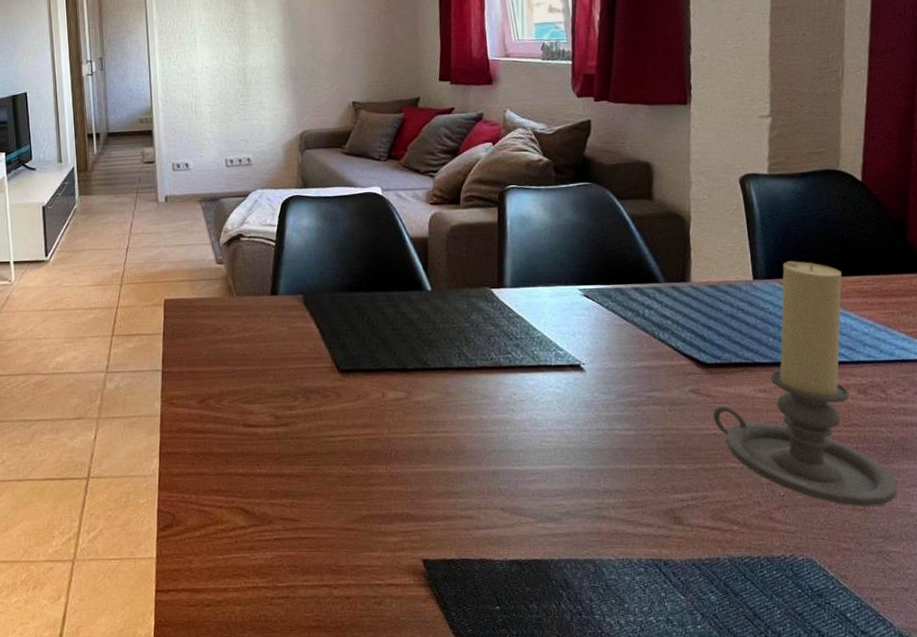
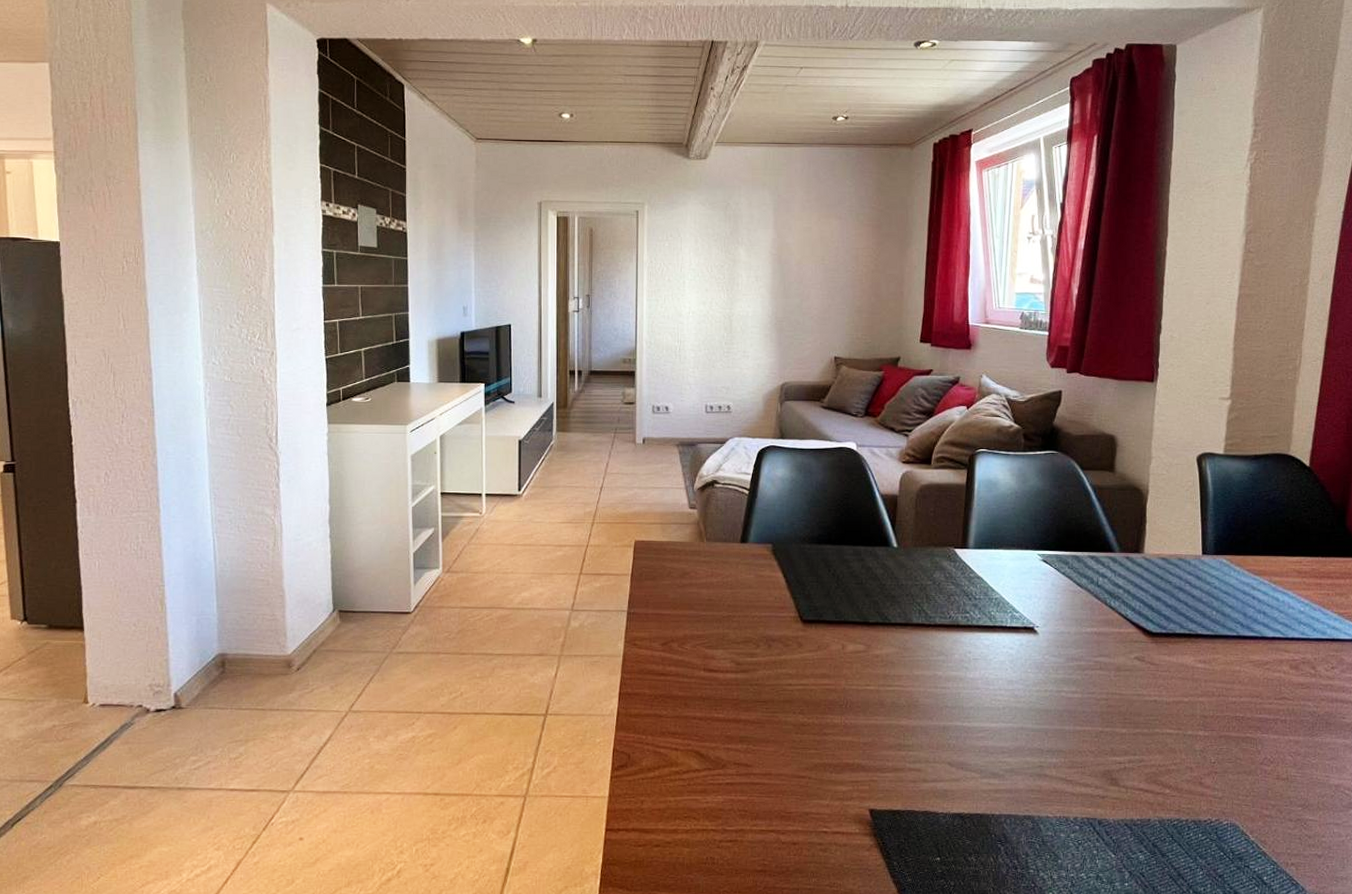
candle holder: present [713,261,898,508] -> none [1154,539,1320,778]

